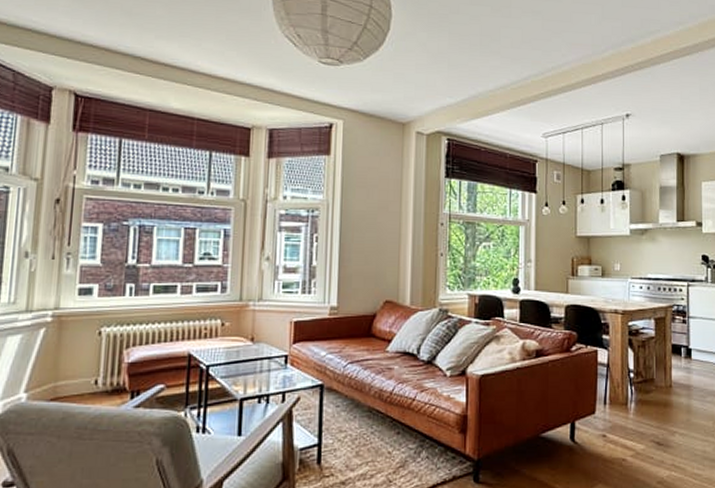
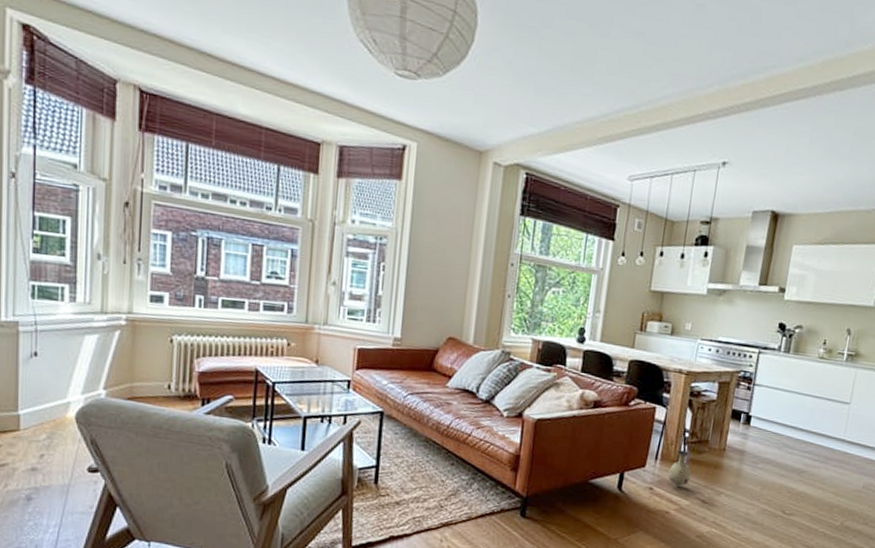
vase: none [620,392,642,432] -> present [668,450,691,488]

